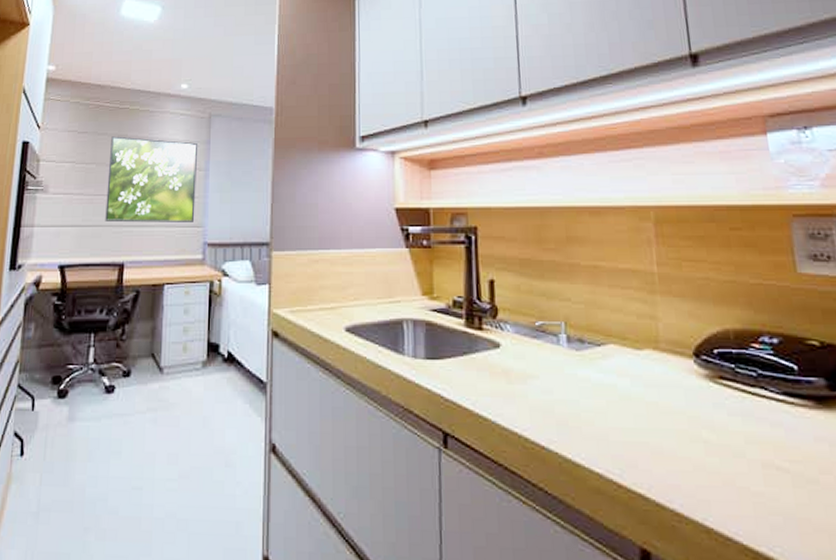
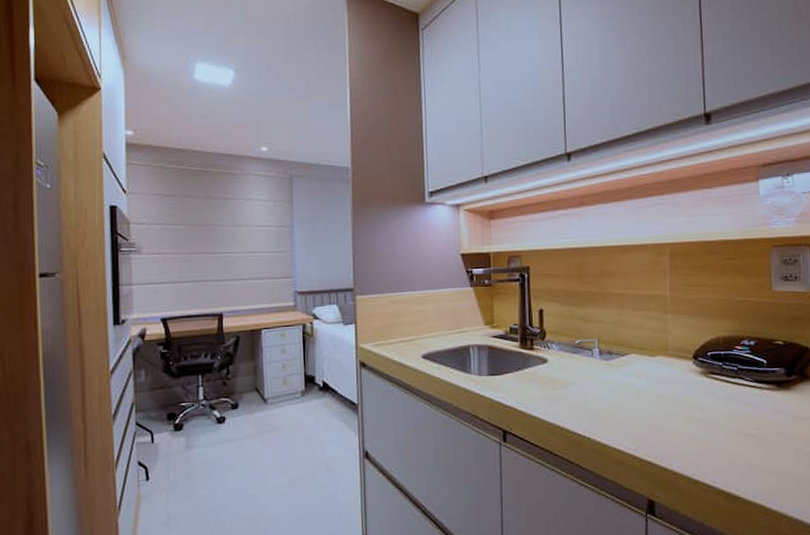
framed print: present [105,136,199,223] -> none [198,198,284,277]

